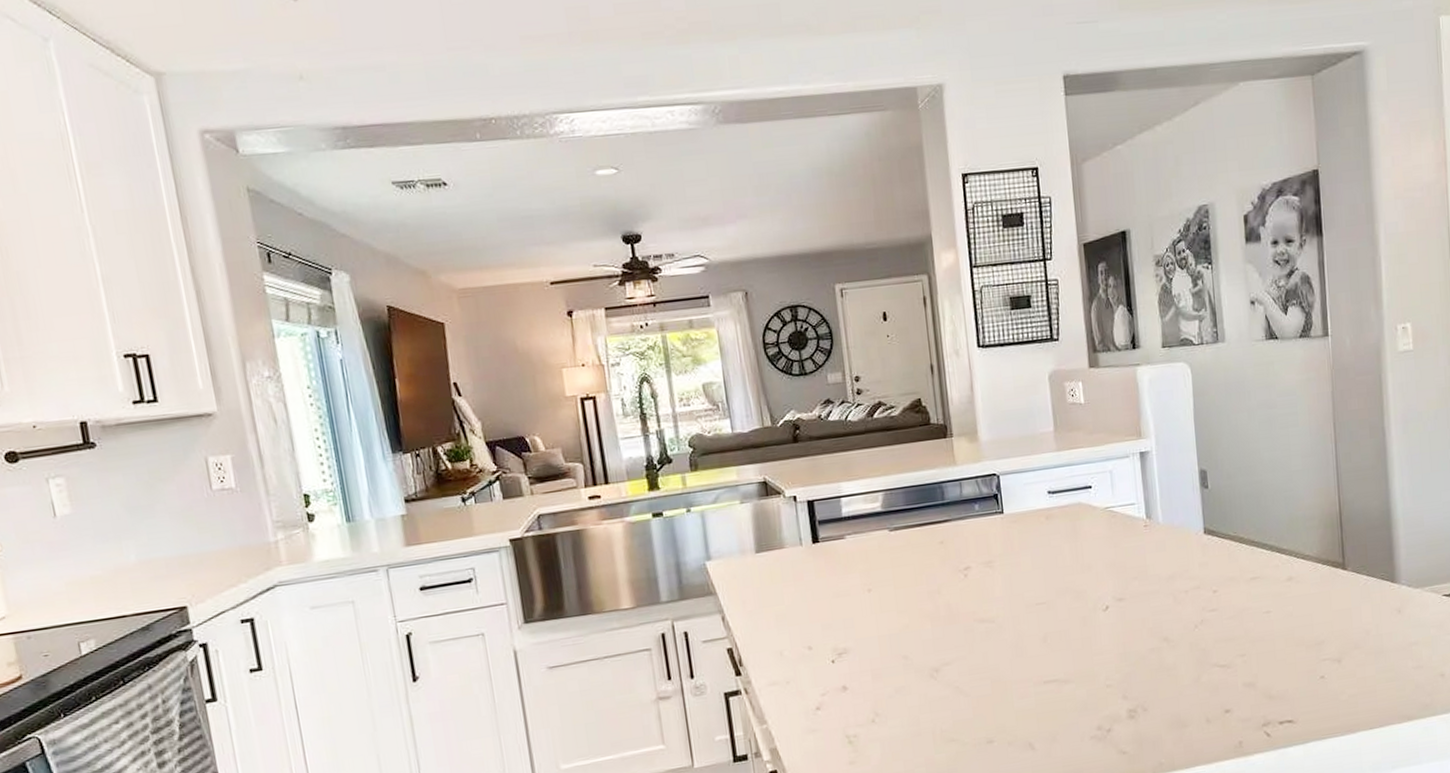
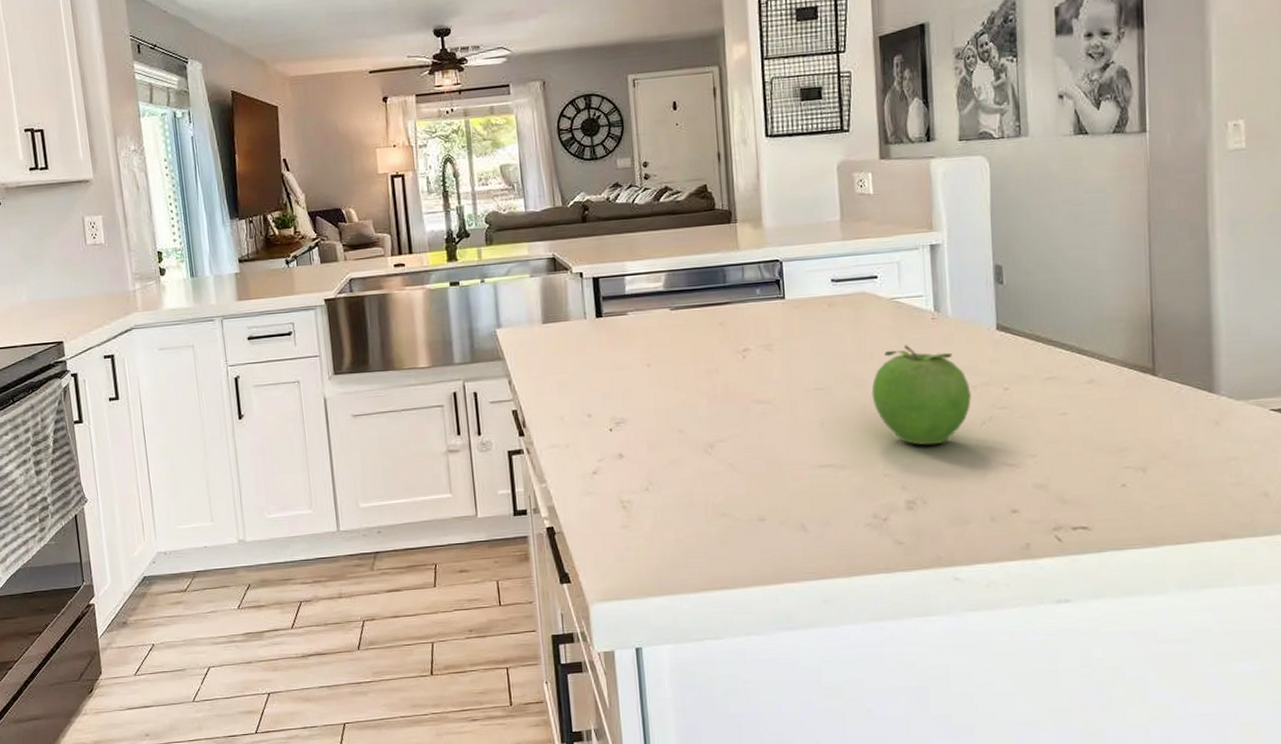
fruit: none [1091,553,1184,653] -> present [871,345,971,446]

